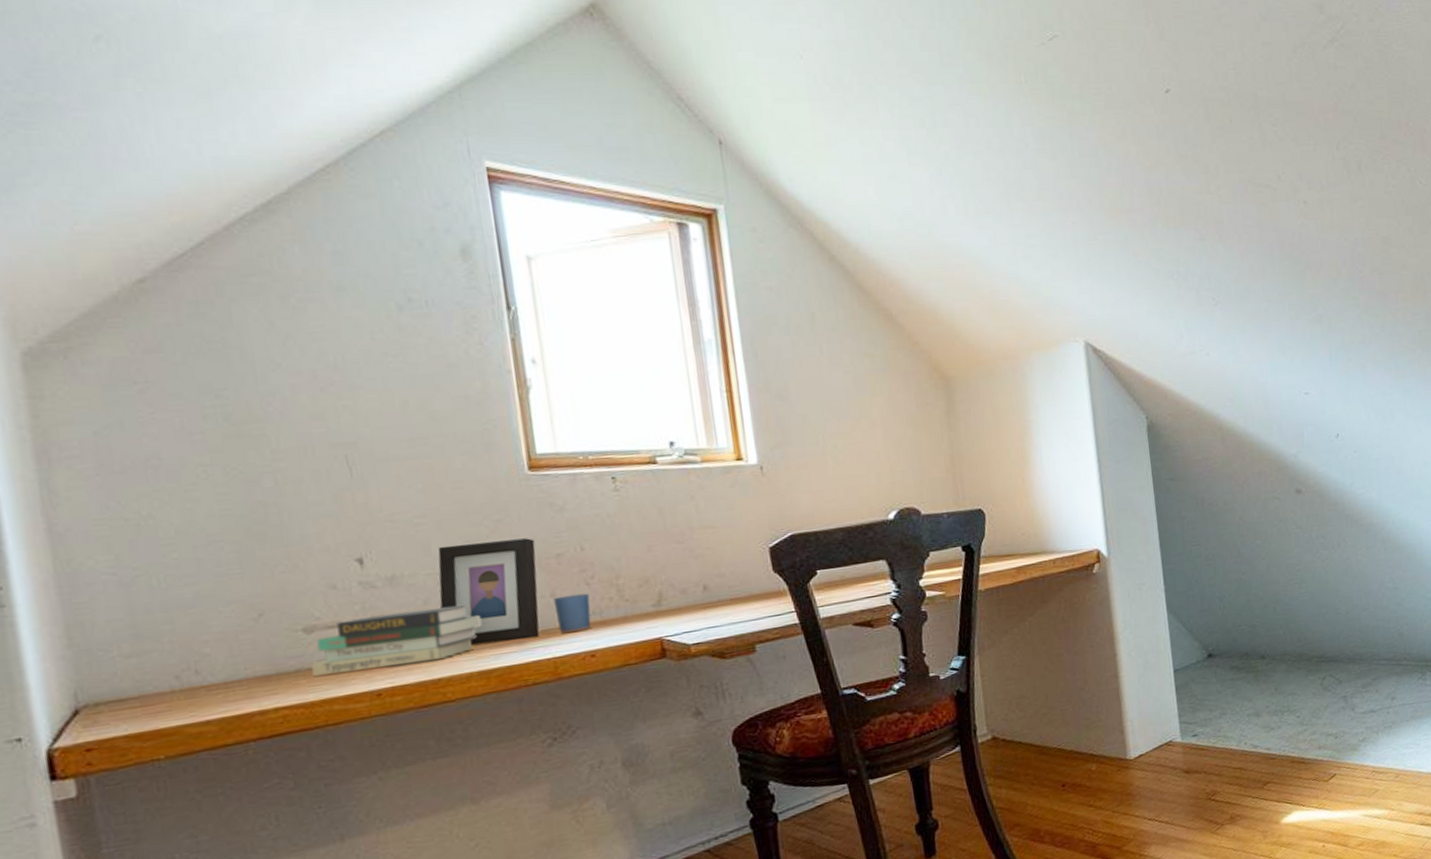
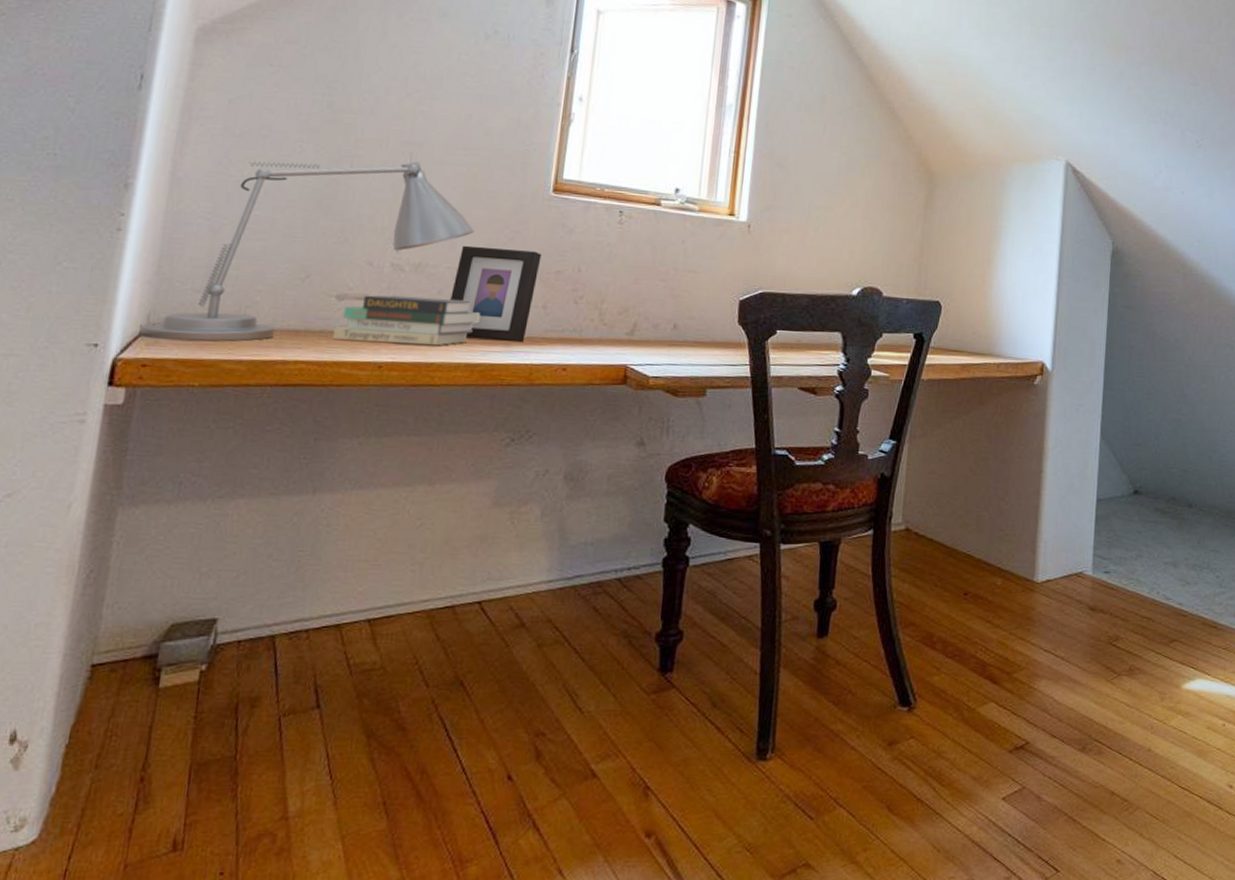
desk lamp: none [69,464,448,721] -> present [139,161,475,343]
mug: present [553,593,592,633] -> none [542,309,575,344]

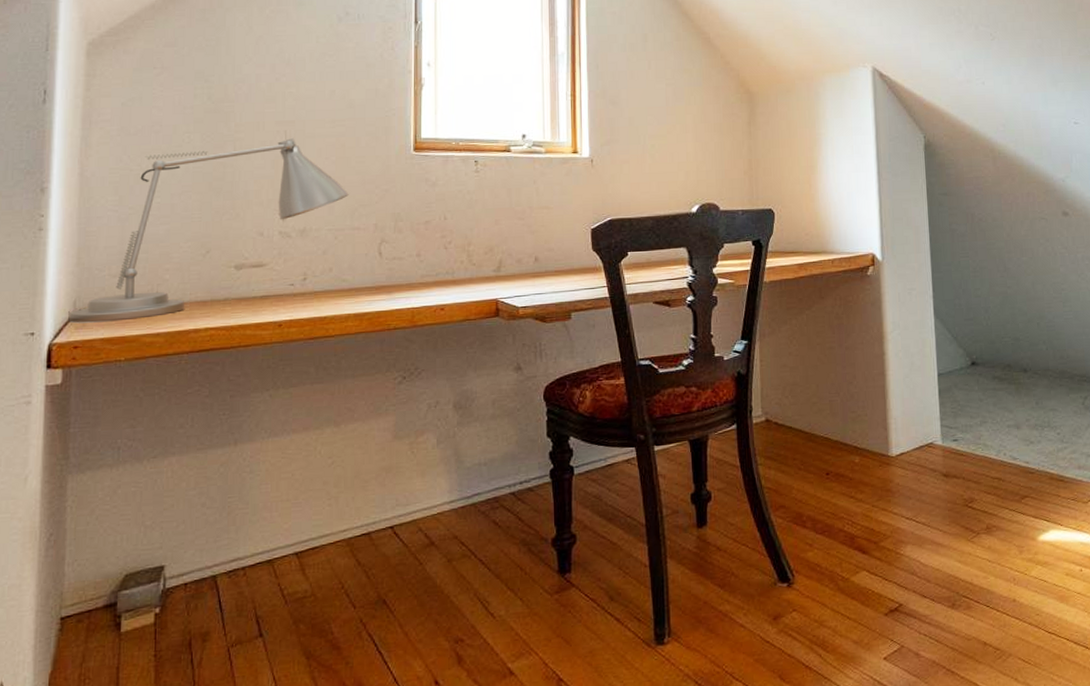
books: present [332,295,481,346] -> none [235,257,363,306]
picture frame: present [450,245,542,343] -> none [335,206,410,292]

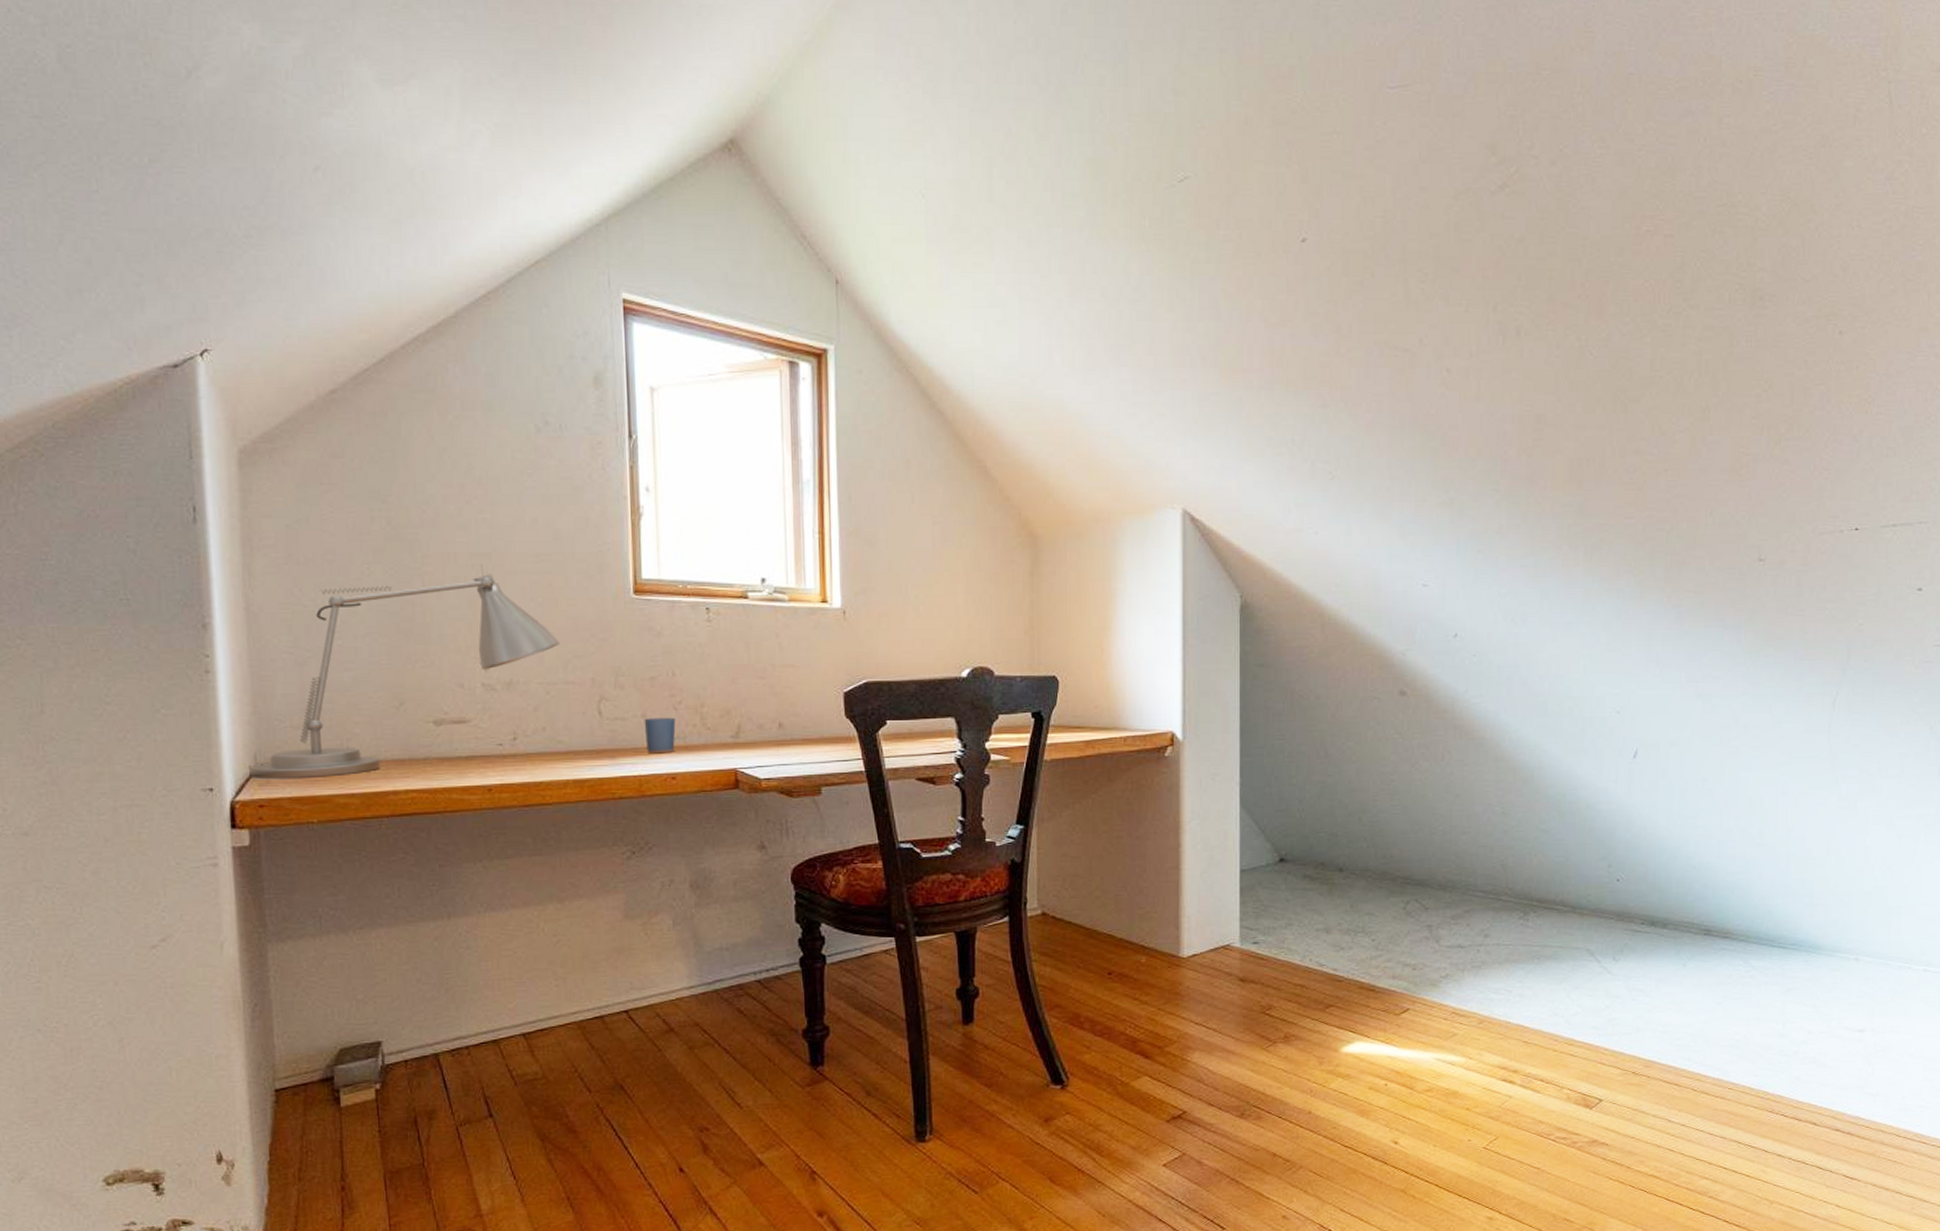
mug: none [418,255,446,287] -> present [644,717,676,753]

